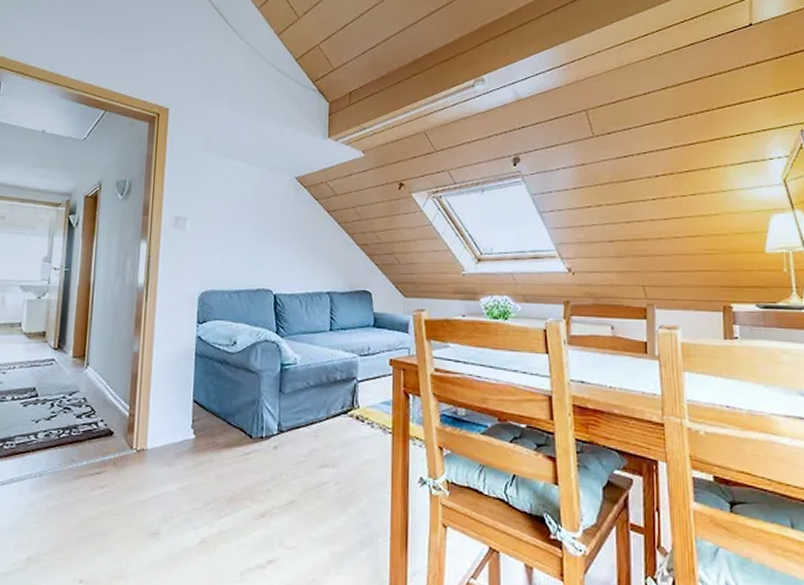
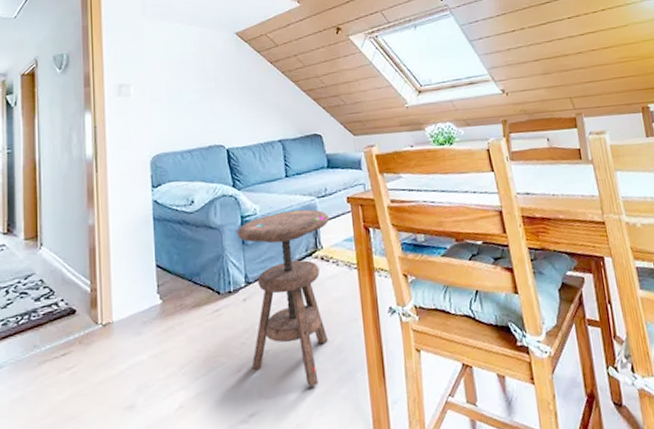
side table: none [275,365,369,544] -> present [237,209,329,387]

